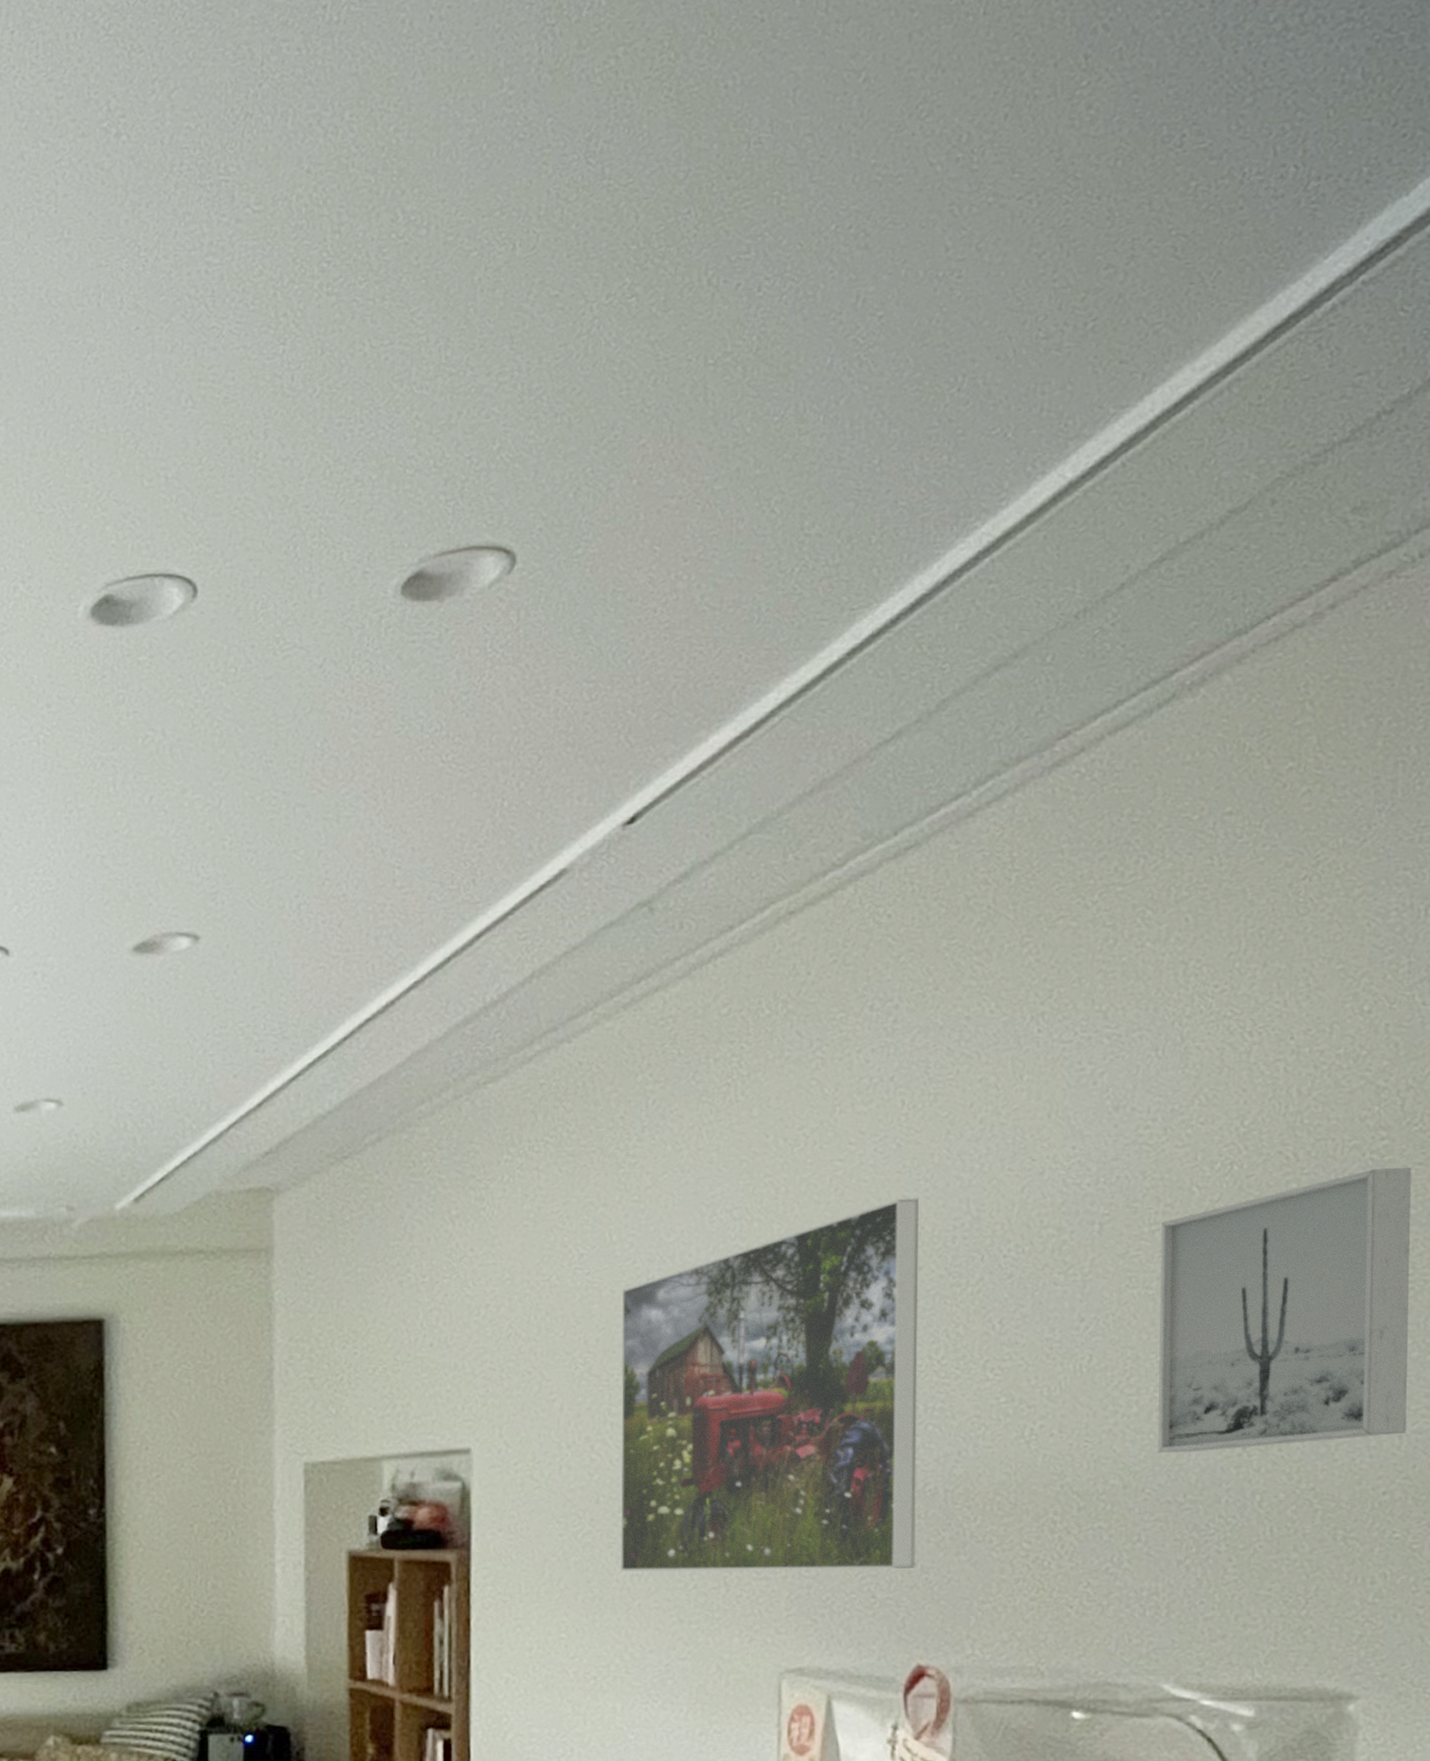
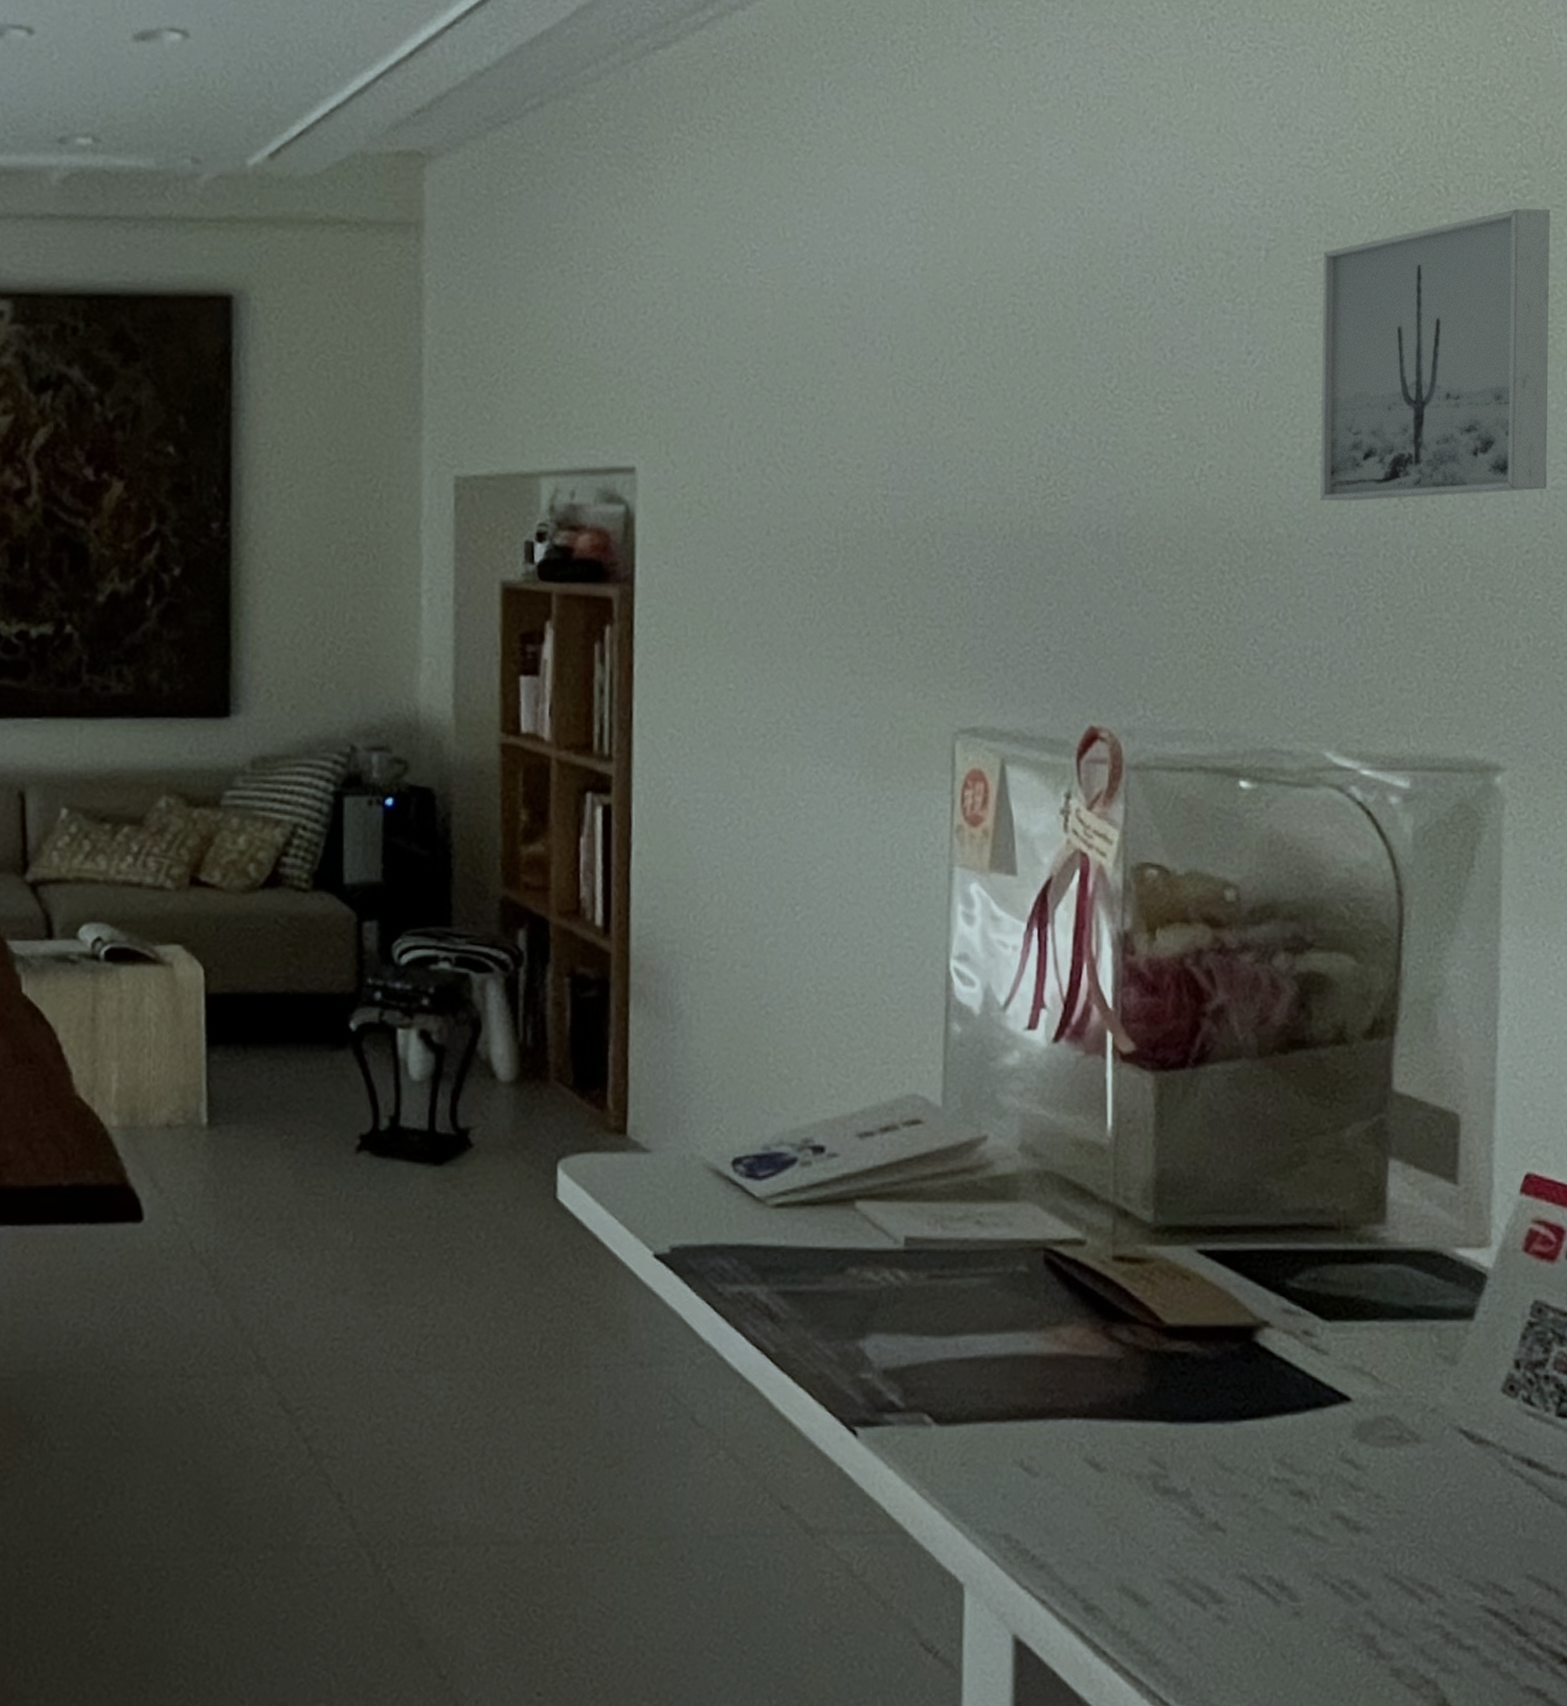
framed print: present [620,1198,919,1572] -> none [792,209,1093,620]

